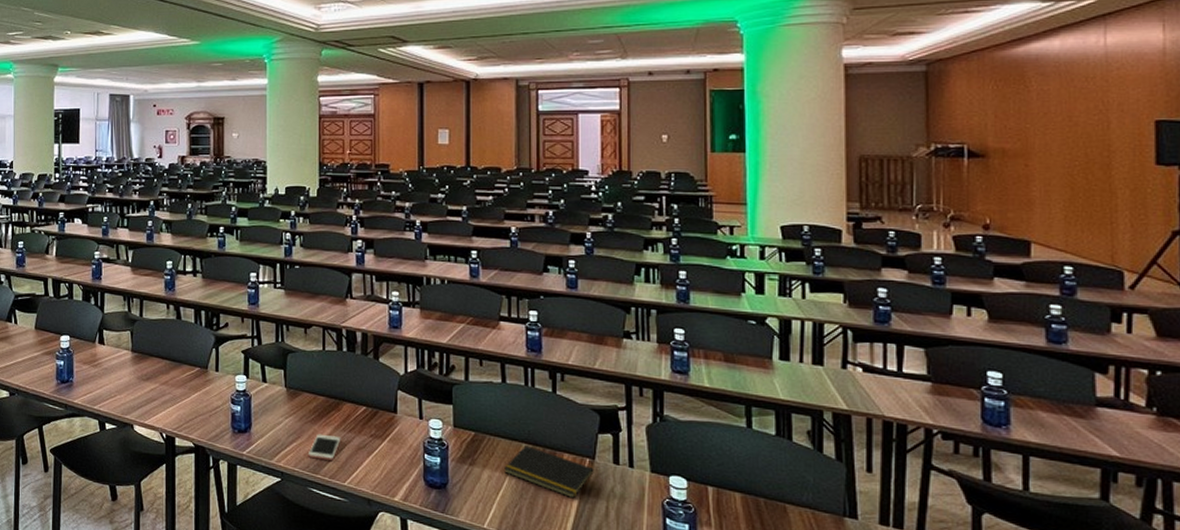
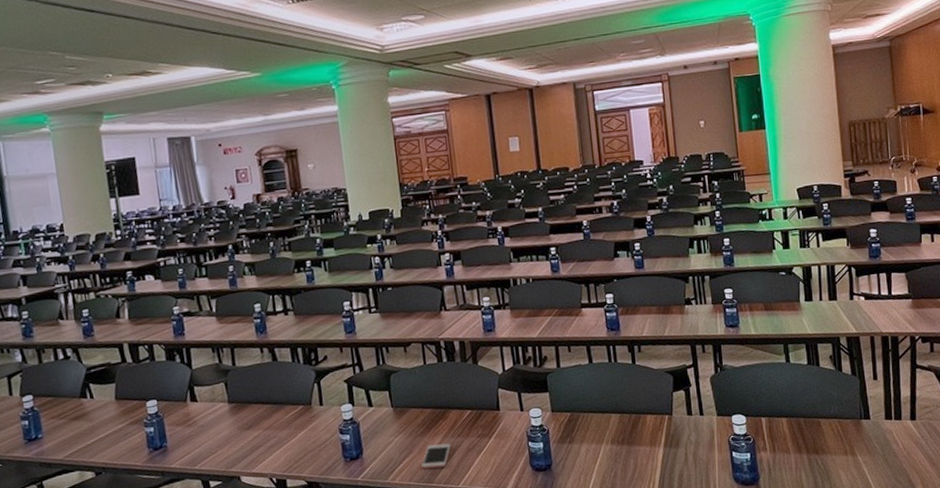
notepad: present [503,445,594,499] -> none [598,415,673,453]

